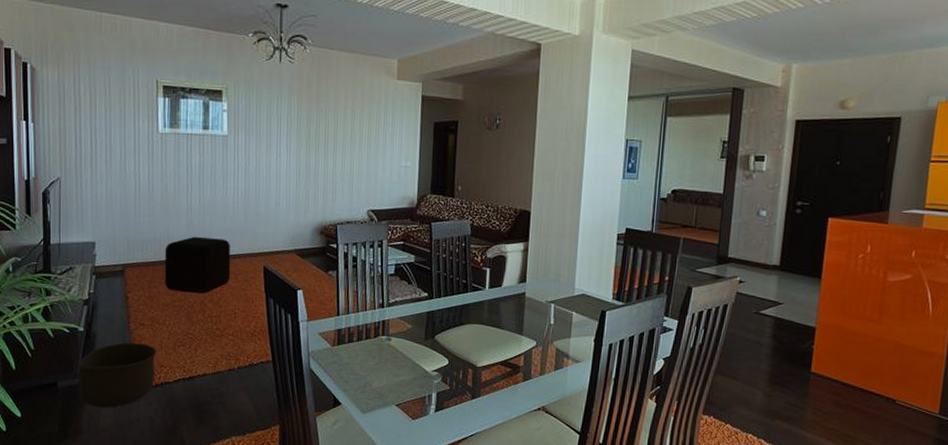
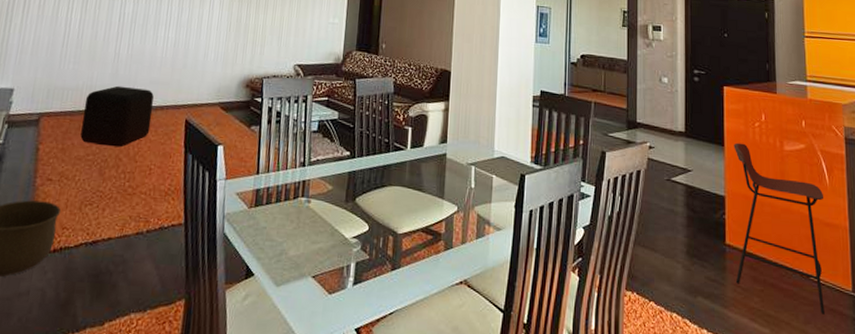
bar stool: none [816,275,924,434] -> present [733,142,825,314]

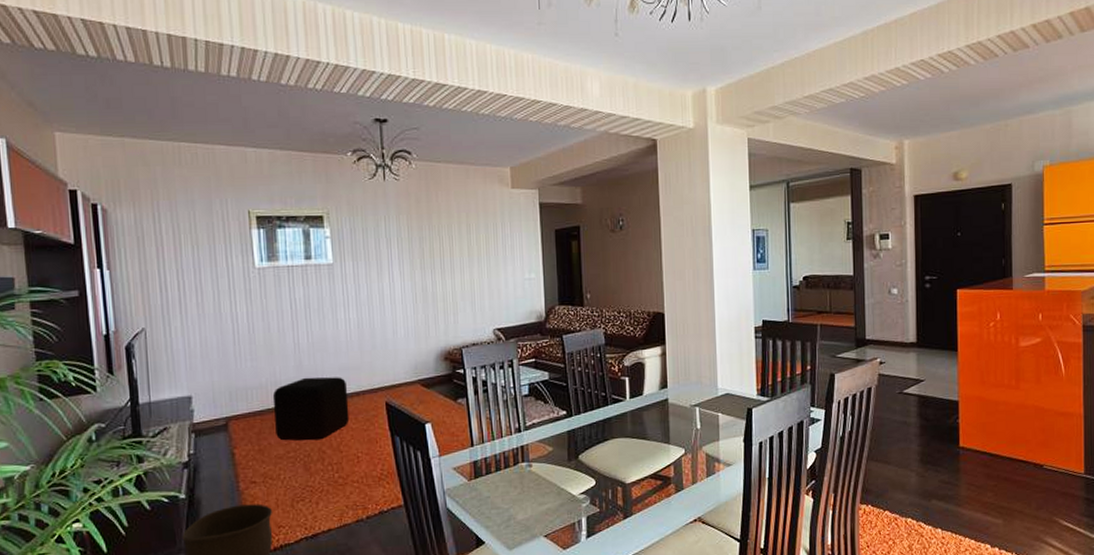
bar stool: present [733,142,825,314] -> none [967,345,1059,499]

